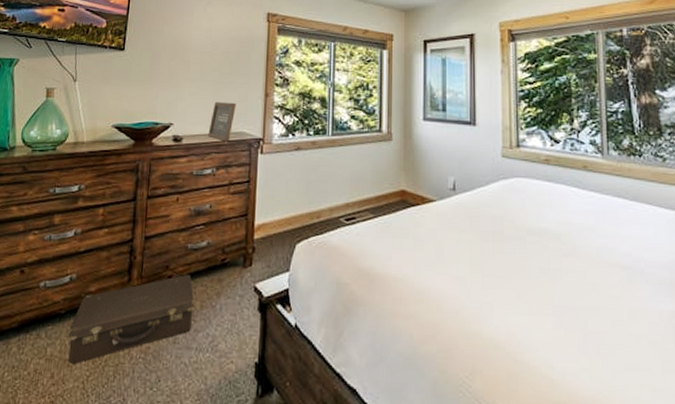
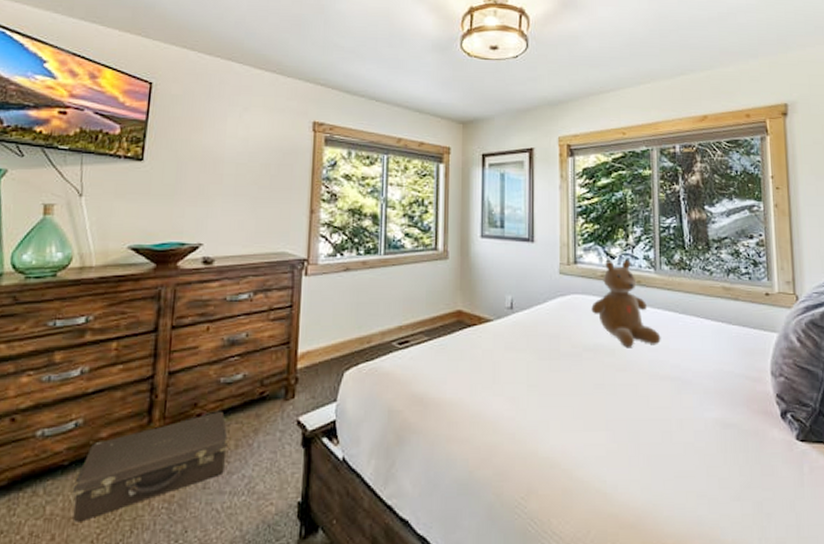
picture frame: present [208,102,236,142] -> none [244,220,277,263]
stuffed bear: none [535,144,610,233] -> present [591,259,661,347]

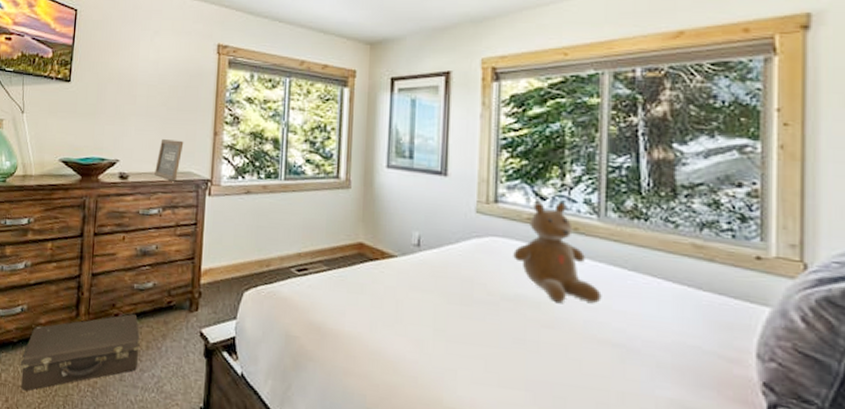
picture frame: none [244,220,277,263] -> present [155,139,184,182]

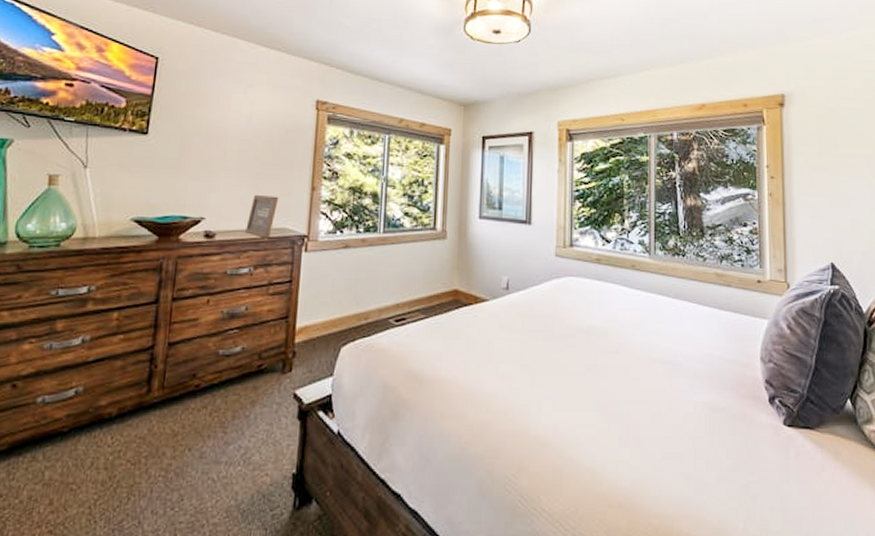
suitcase: present [21,313,140,391] -> none [71,382,225,488]
stuffed bear: present [513,202,602,303] -> none [586,244,653,330]

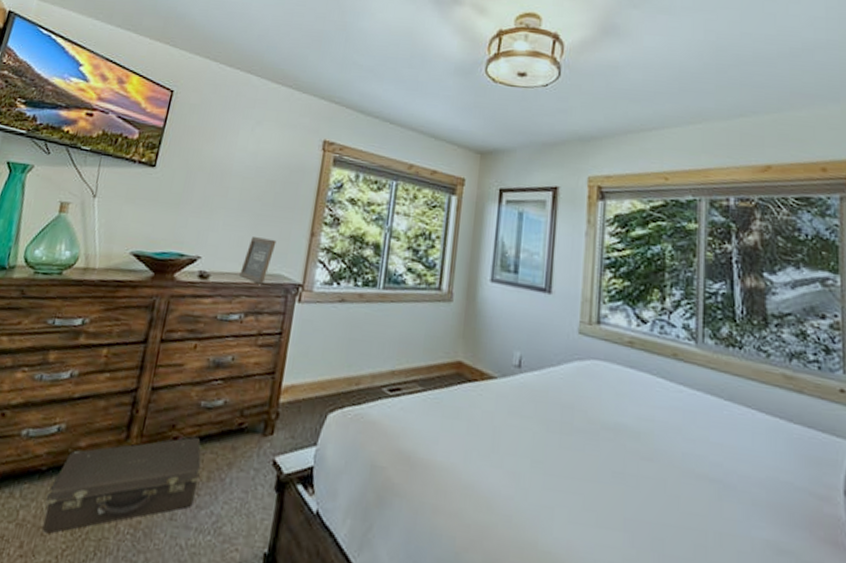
suitcase: none [71,382,225,488] -> present [42,437,201,533]

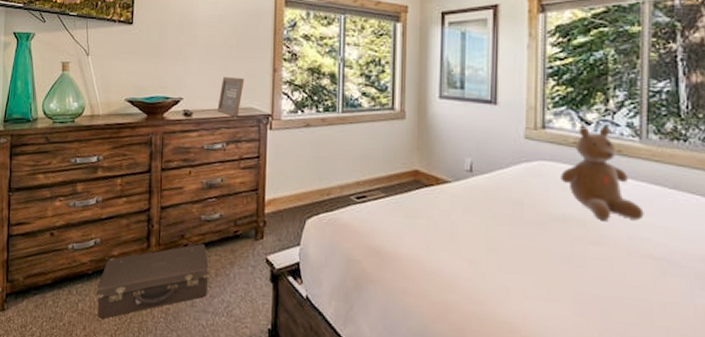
stuffed bear: none [614,325,699,434] -> present [561,126,644,221]

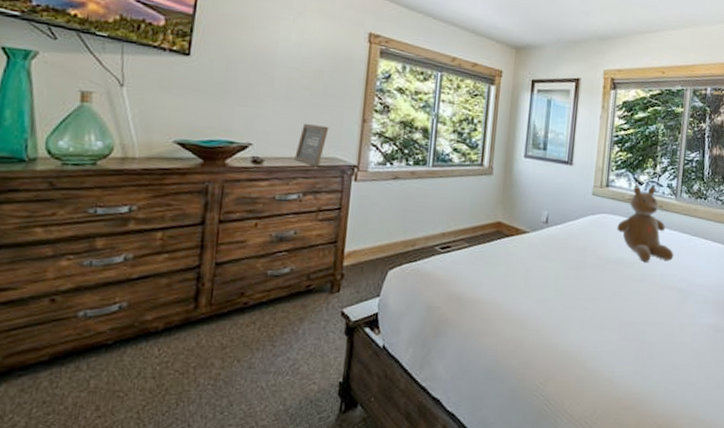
suitcase: present [97,243,209,319] -> none [118,300,274,395]

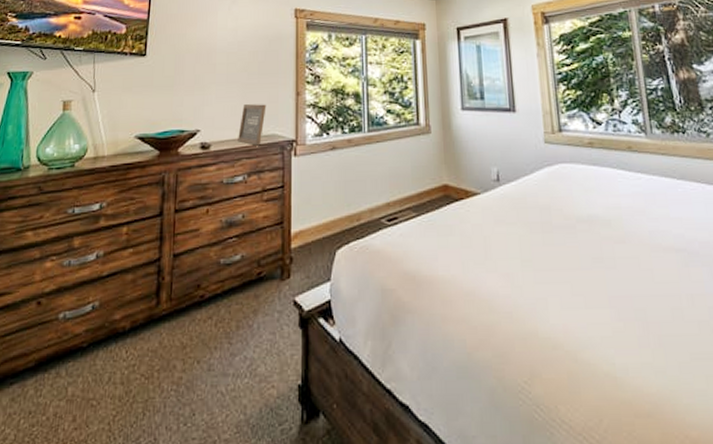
stuffed bear: present [617,186,674,262] -> none [581,125,660,217]

